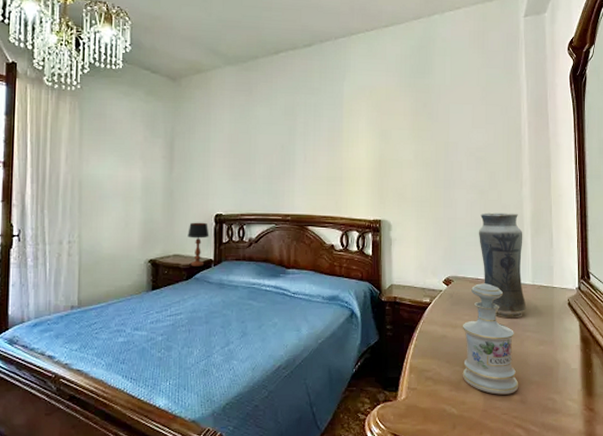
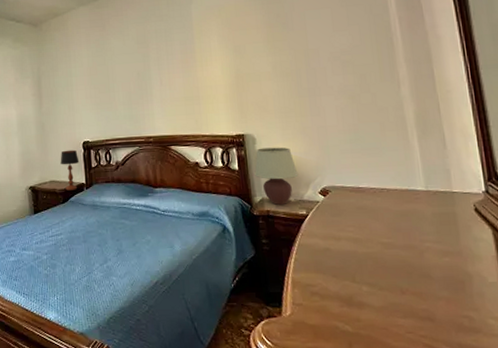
table lamp: none [387,235,426,293] -> present [254,147,298,206]
perfume bottle: present [462,283,519,395] -> none [346,192,424,311]
vase: present [478,212,527,319] -> none [353,115,422,229]

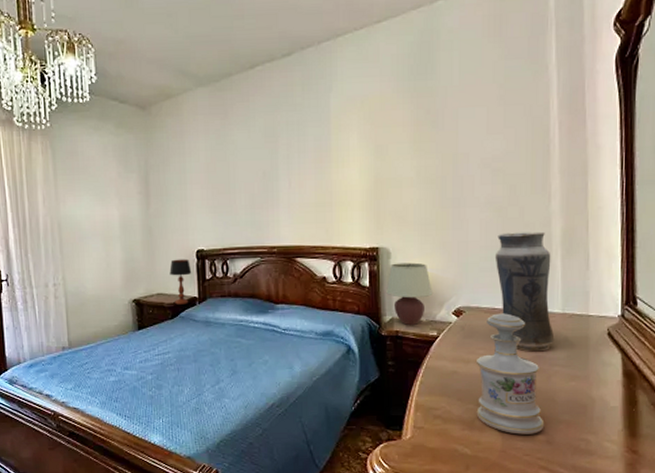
perfume bottle: none [346,192,424,311] -> present [475,313,545,435]
vase: none [353,115,422,229] -> present [494,231,555,352]

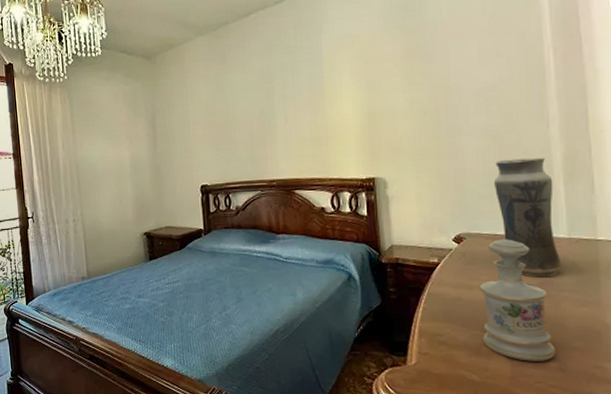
table lamp: present [169,259,192,306] -> none [176,194,197,238]
table lamp: present [386,262,433,326] -> none [384,191,431,253]

